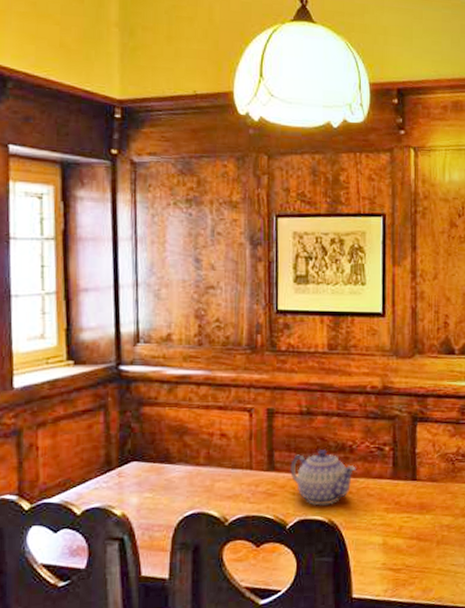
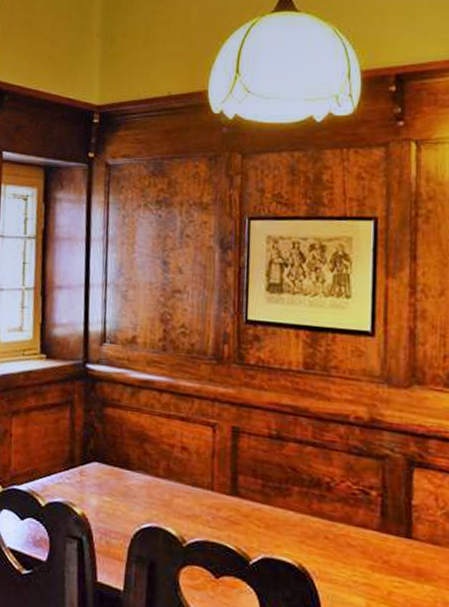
teapot: present [289,448,356,506] -> none [254,480,334,547]

